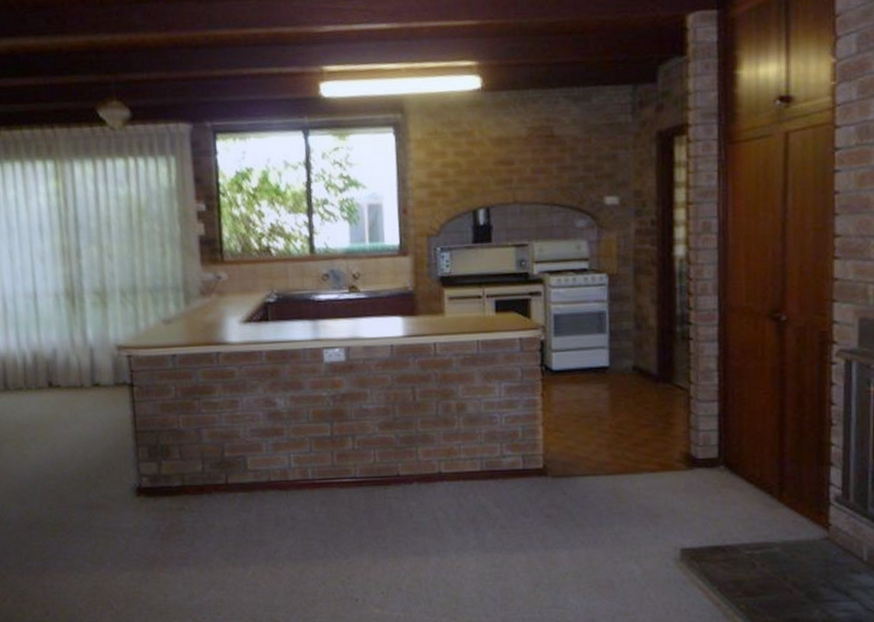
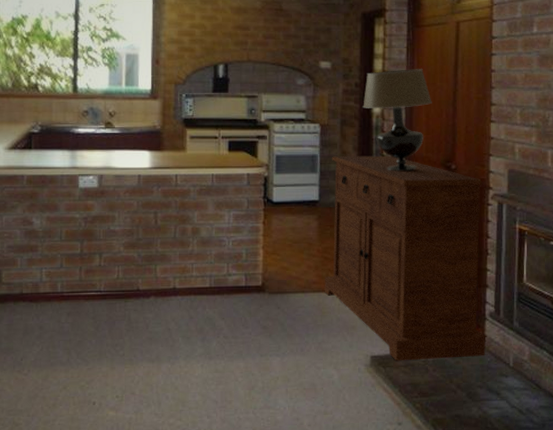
sideboard: none [619,308,831,555] -> present [324,155,486,361]
table lamp: none [661,196,754,327] -> present [363,69,432,171]

